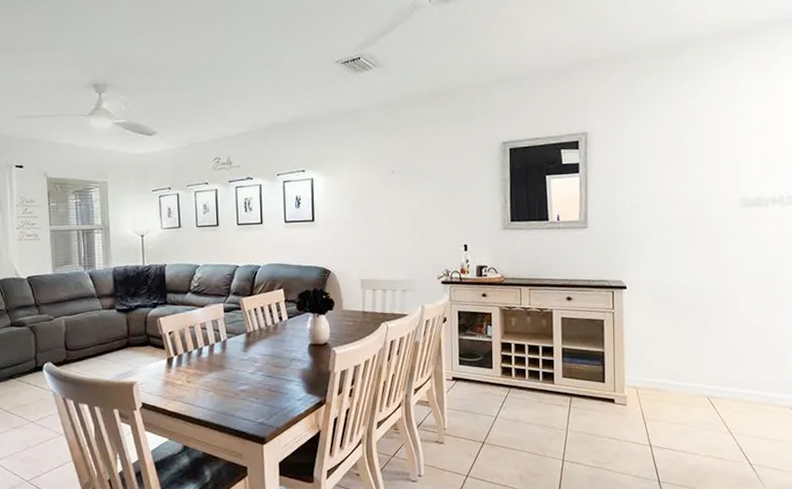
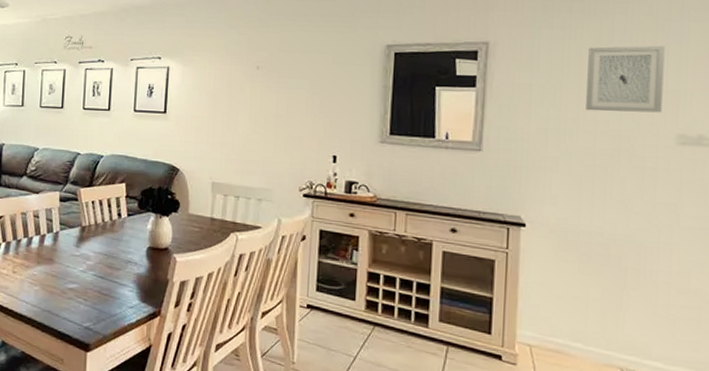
wall art: none [668,124,728,185] -> present [586,45,665,113]

